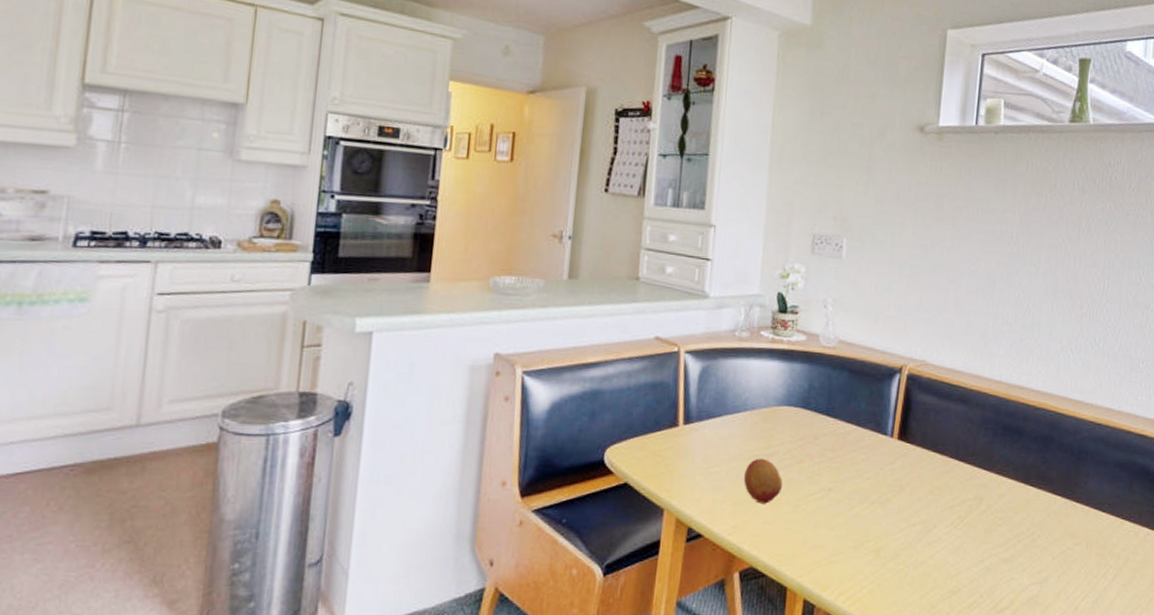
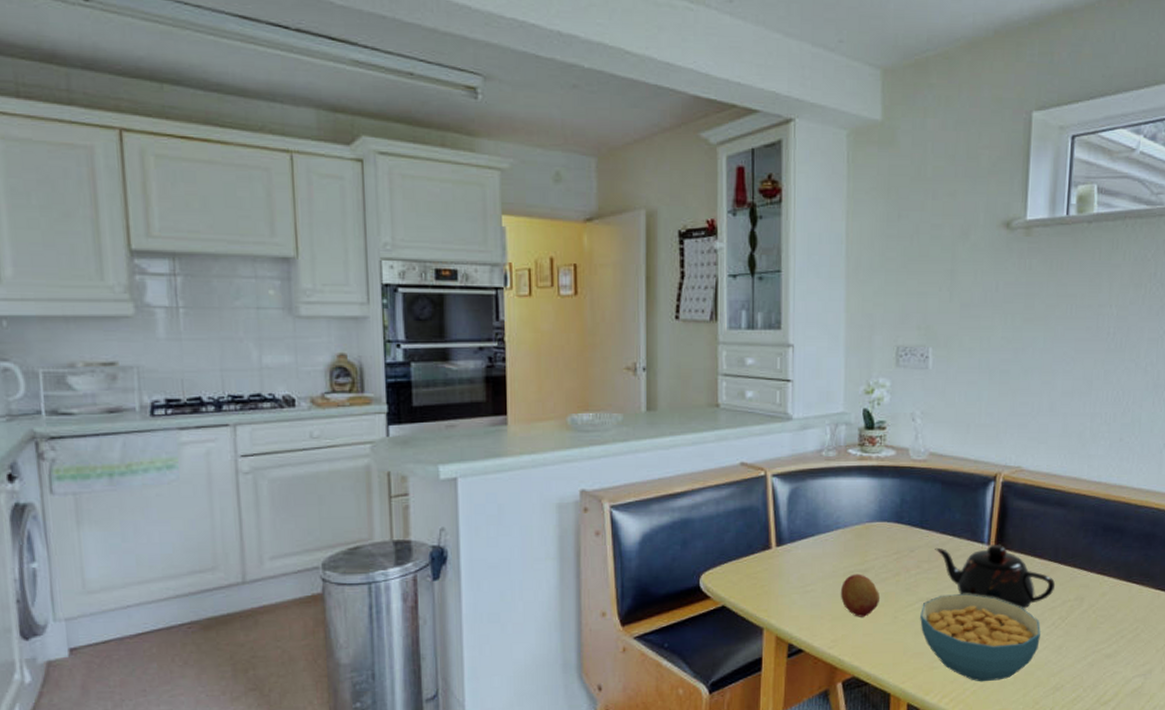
cereal bowl: none [821,486,940,581] -> present [920,594,1041,682]
teapot: none [839,436,956,507] -> present [935,544,1056,610]

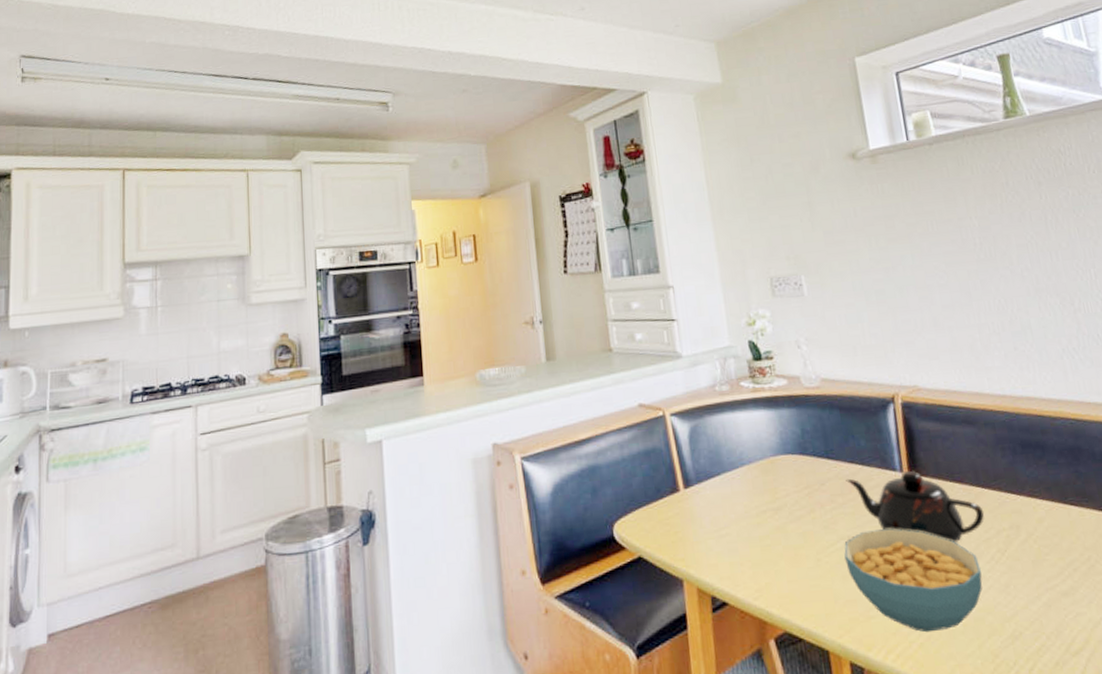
fruit: present [840,574,881,617] -> none [755,513,799,562]

